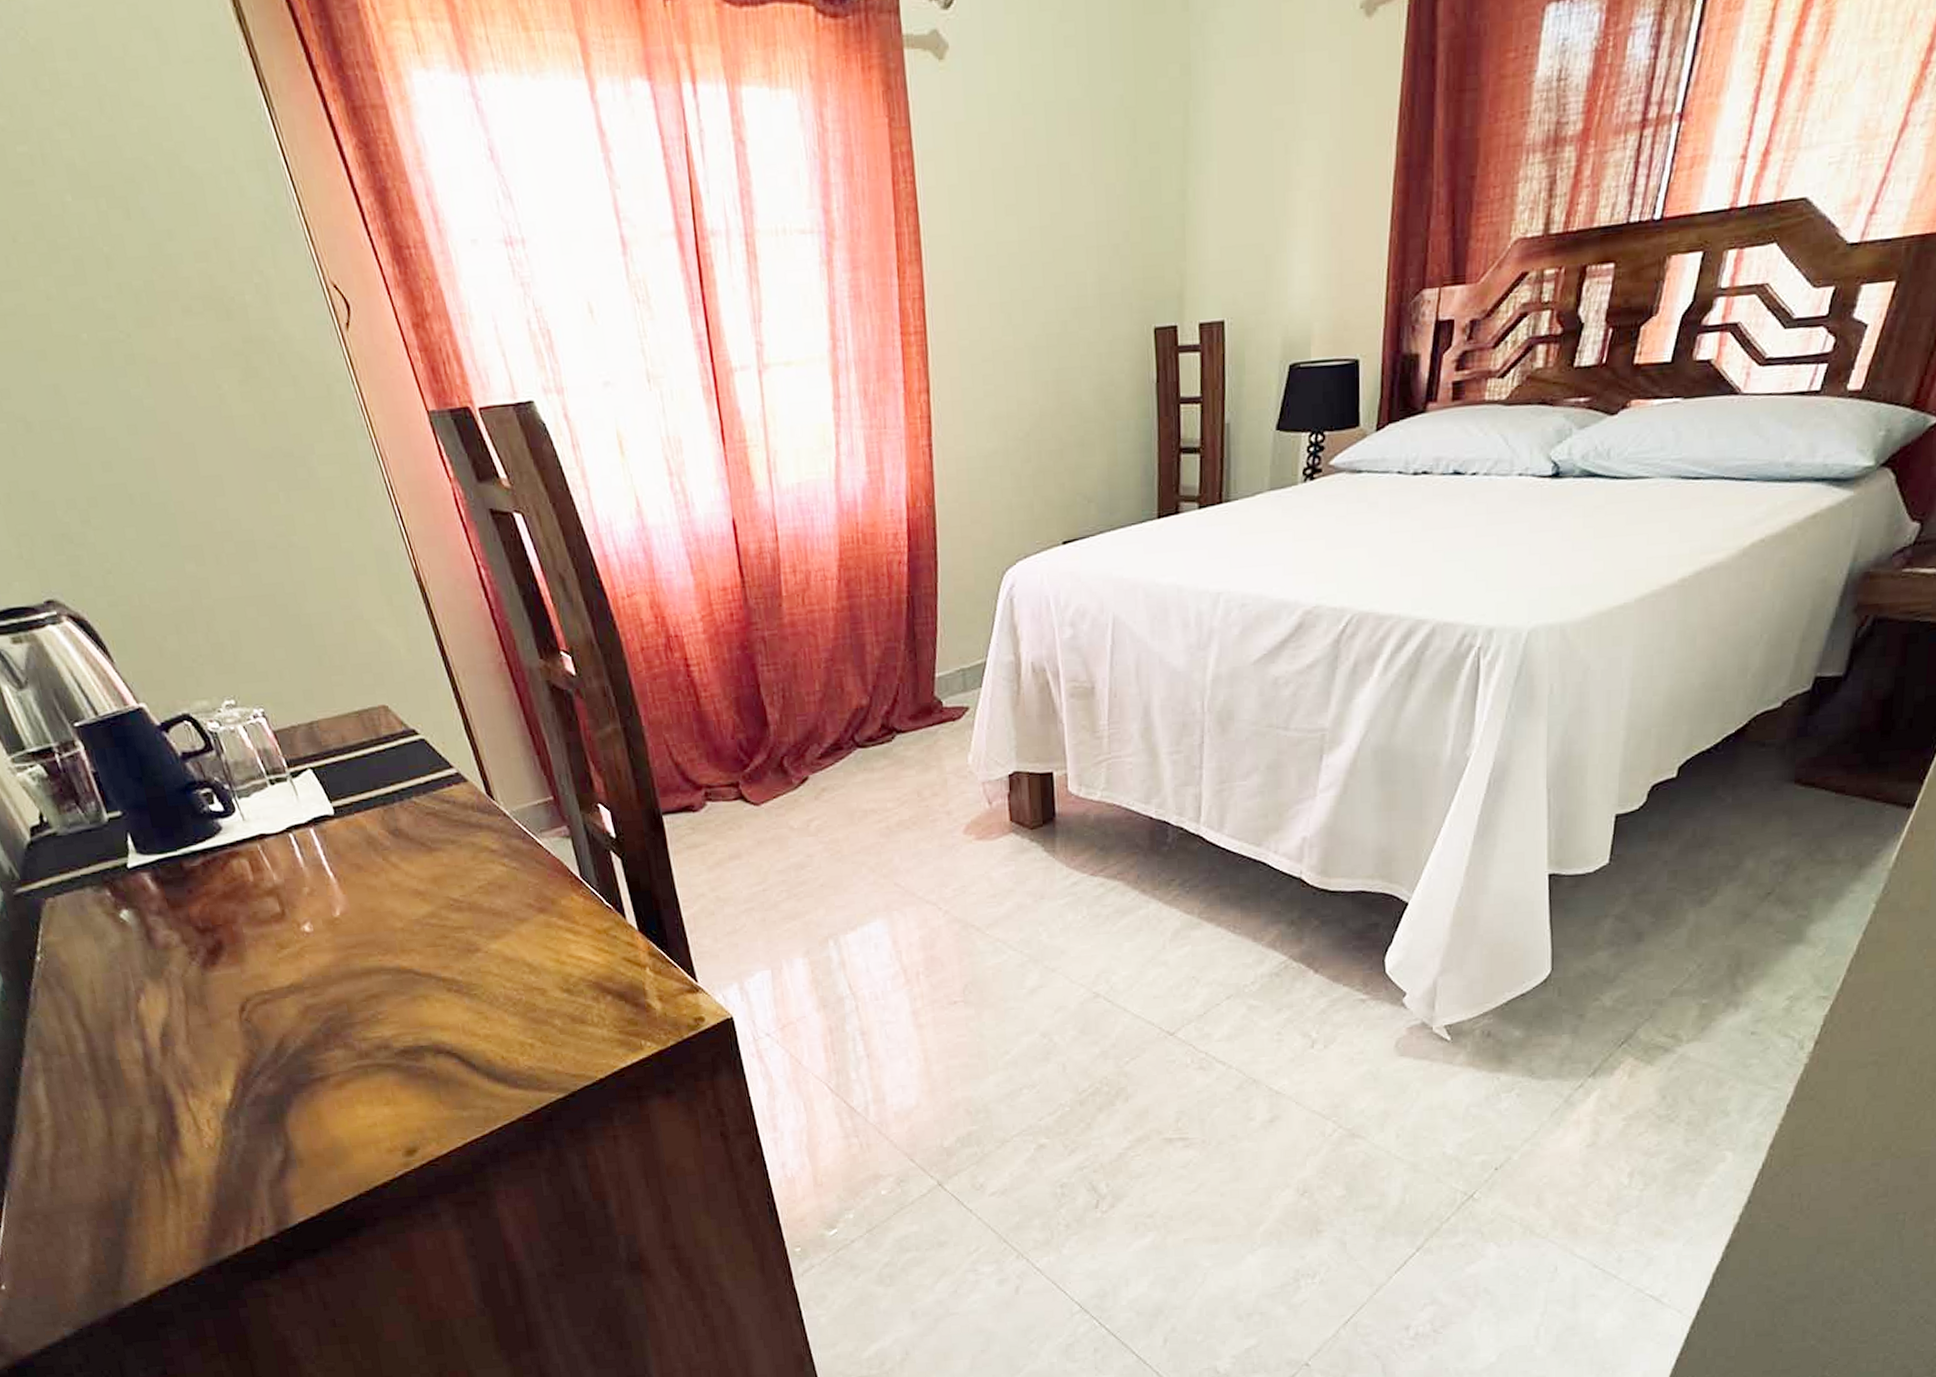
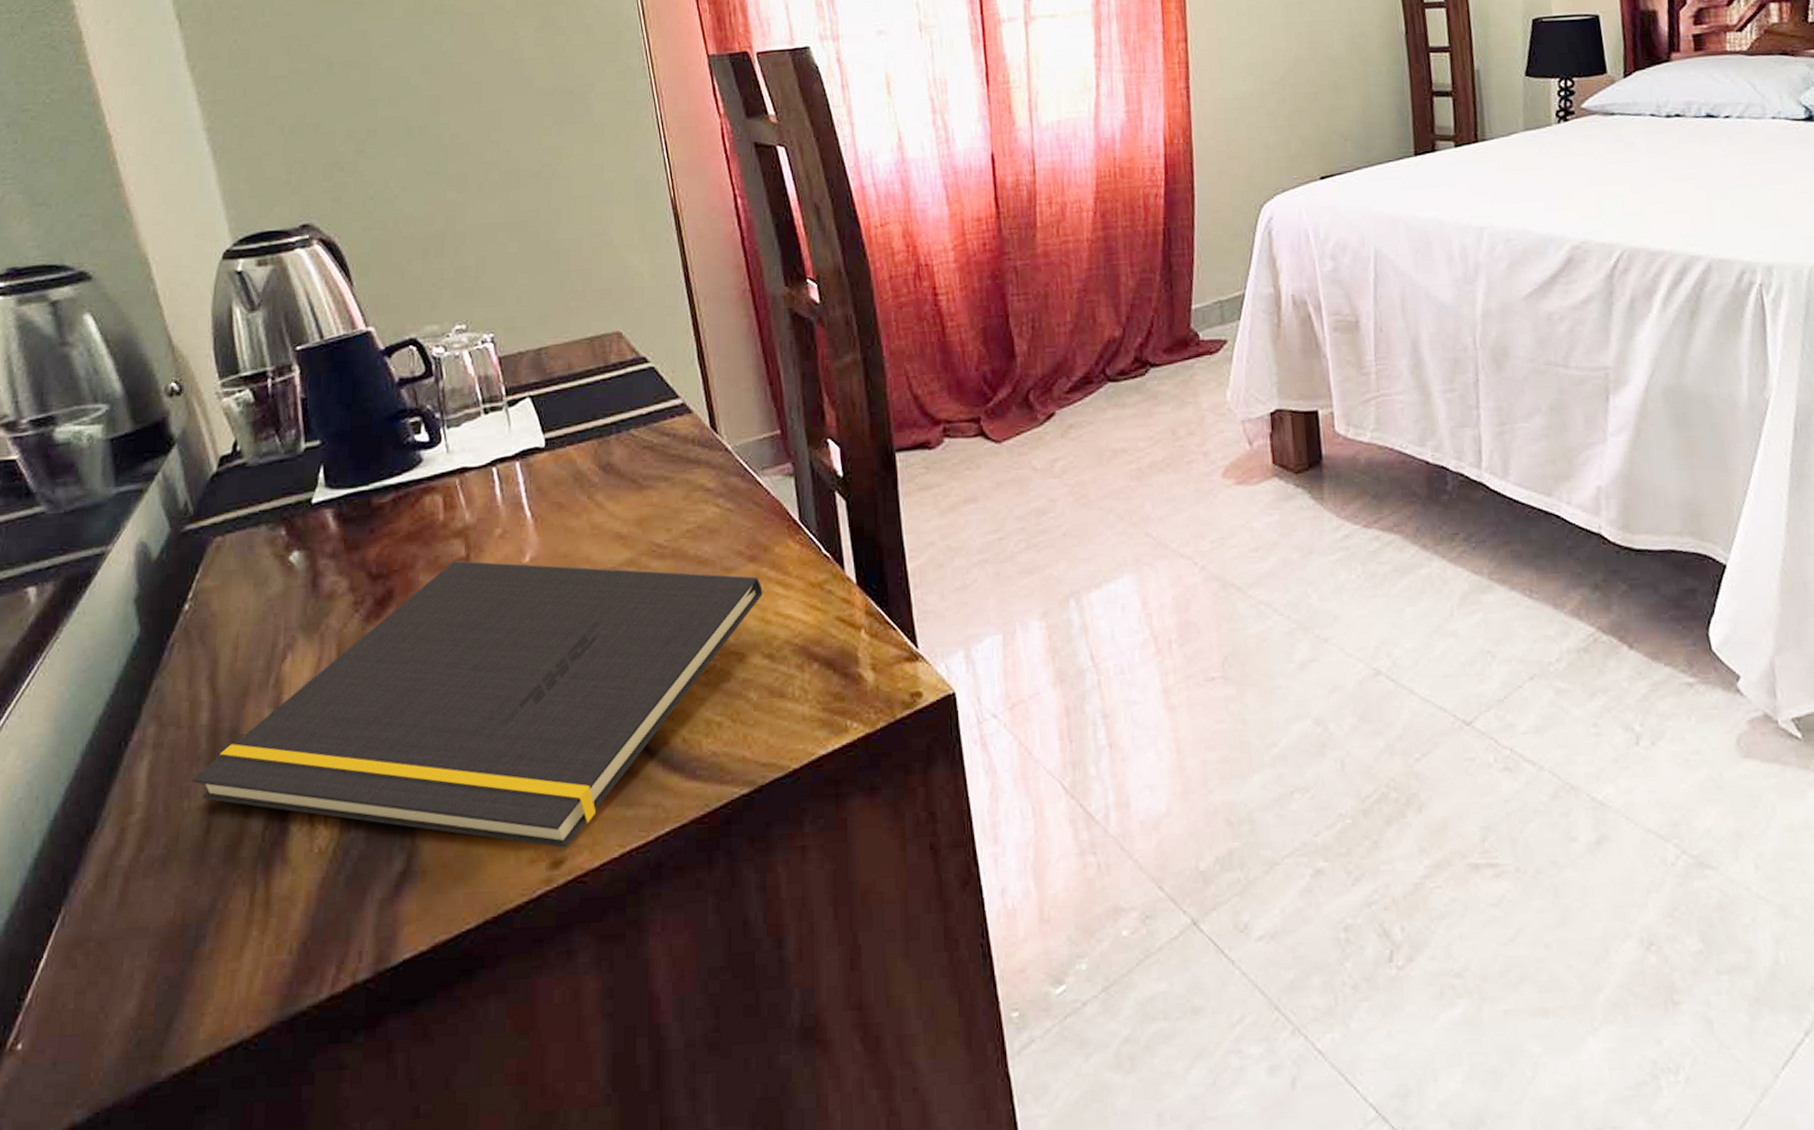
notepad: none [84,915,555,1141] -> present [191,560,763,848]

